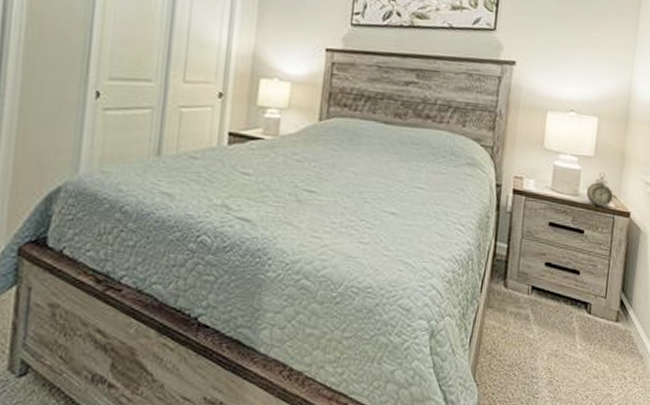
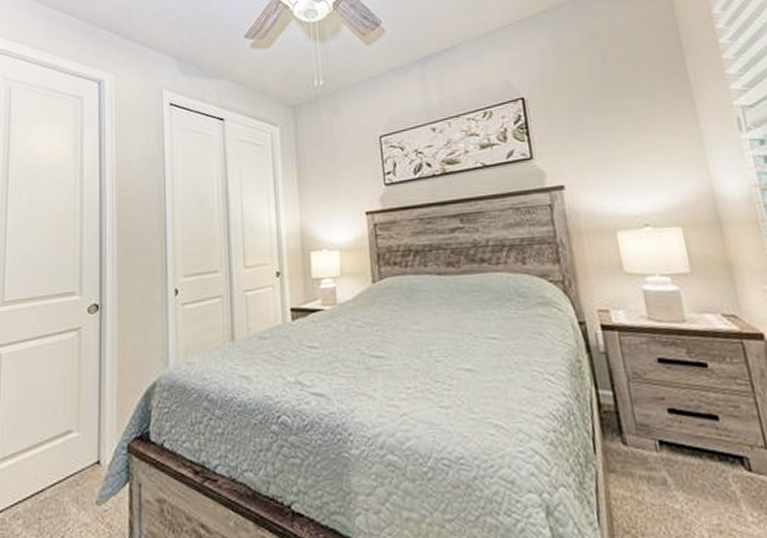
alarm clock: present [586,172,614,211] -> none [694,290,735,335]

